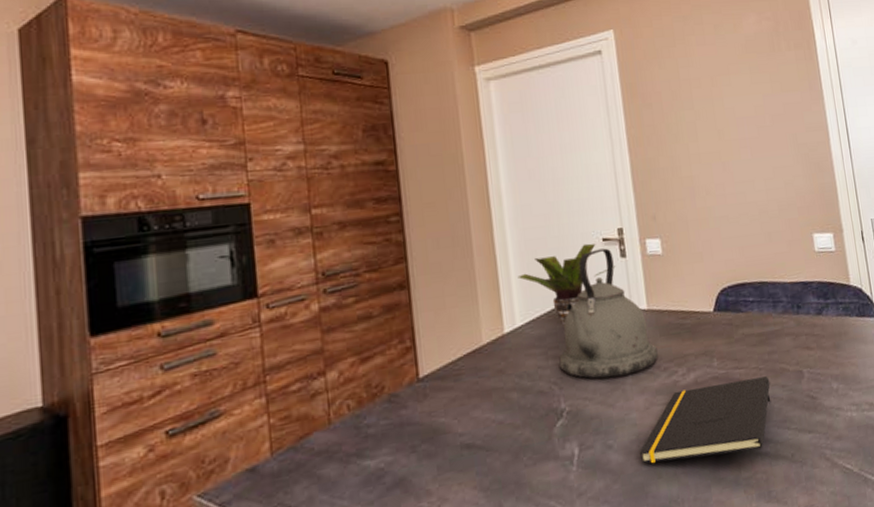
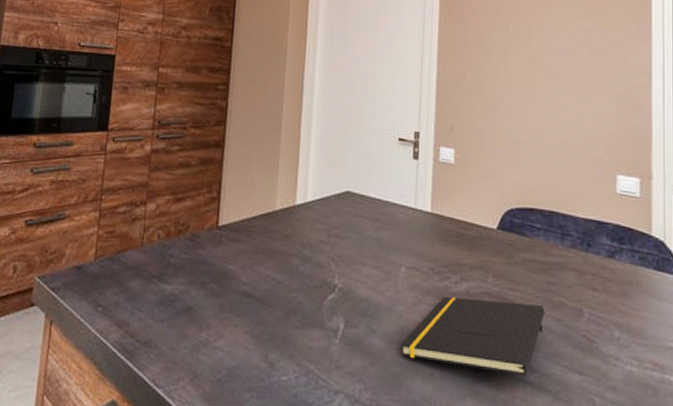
potted plant: present [517,243,615,326] -> none [316,140,407,210]
kettle: present [559,248,658,379] -> none [340,147,434,269]

